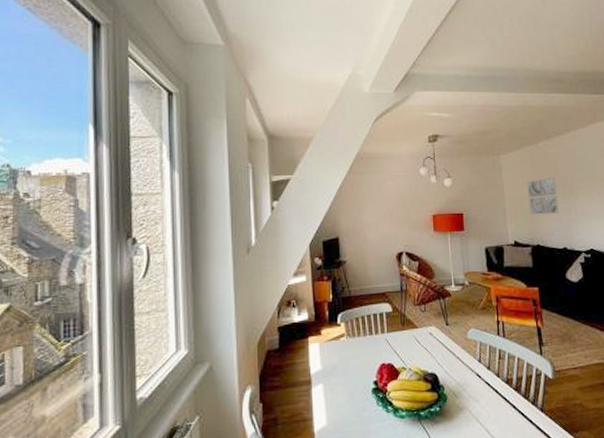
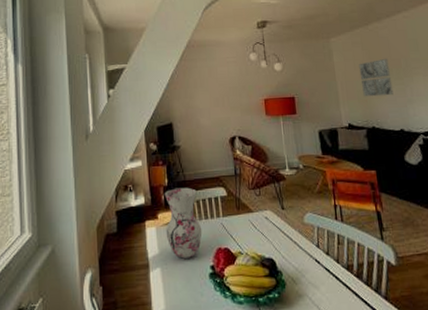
vase: none [328,303,366,375] -> present [164,187,203,259]

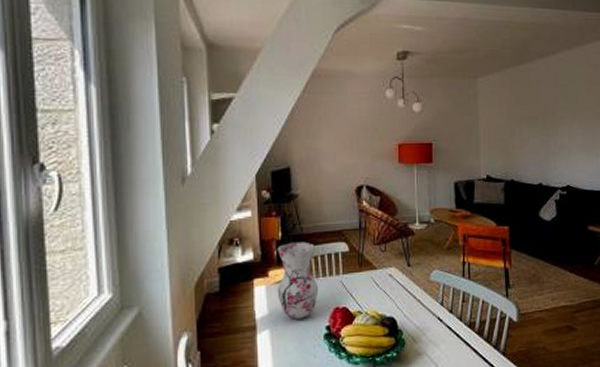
wall art: present [359,58,394,97] -> none [504,104,537,147]

